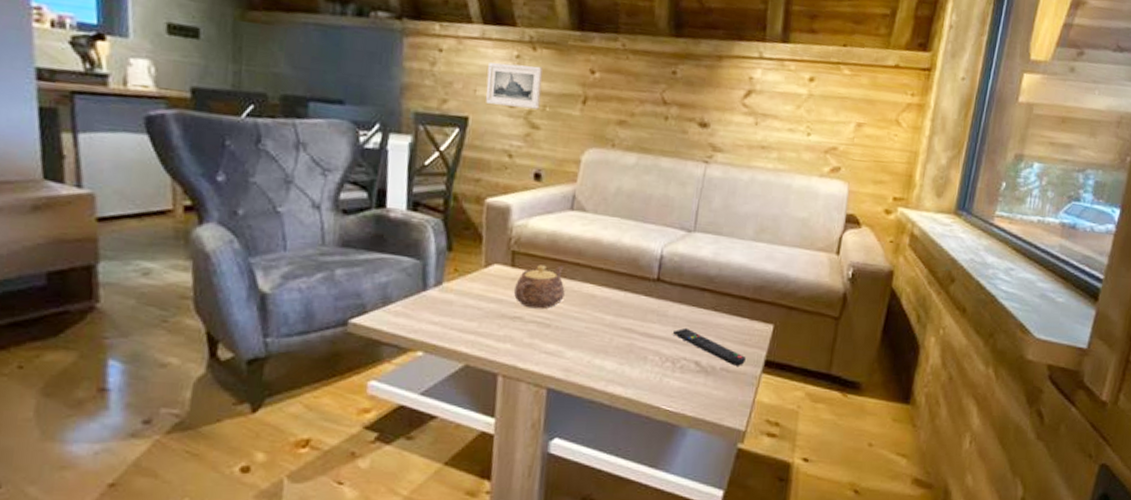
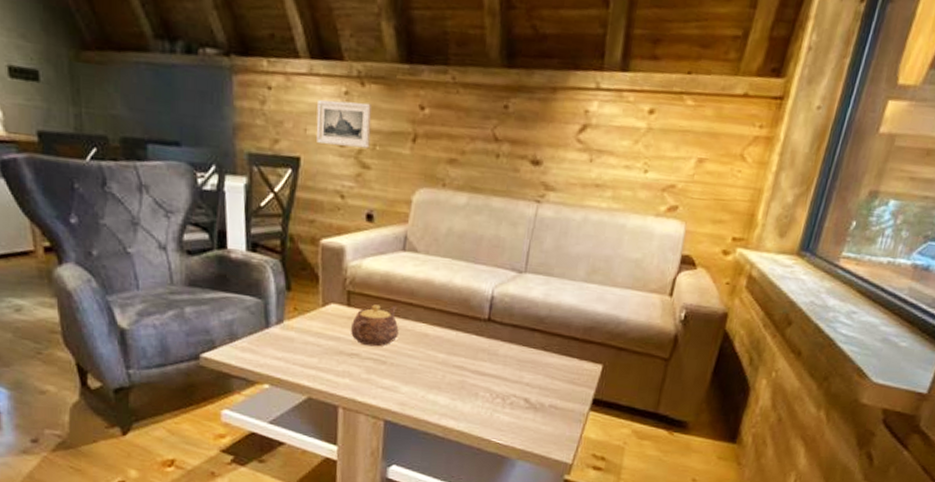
remote control: present [672,327,746,366] -> none [502,366,574,404]

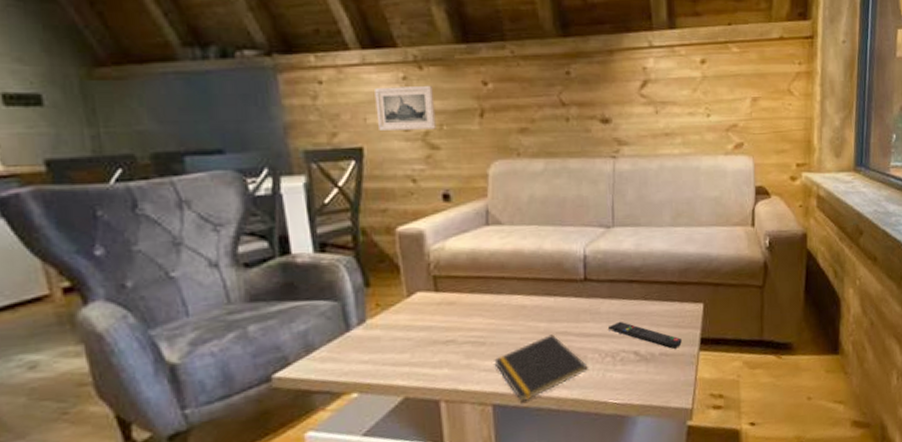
teapot: present [350,304,399,347] -> none [441,281,494,330]
notepad: none [391,366,478,424] -> present [494,334,588,403]
remote control: none [502,366,574,404] -> present [607,321,682,349]

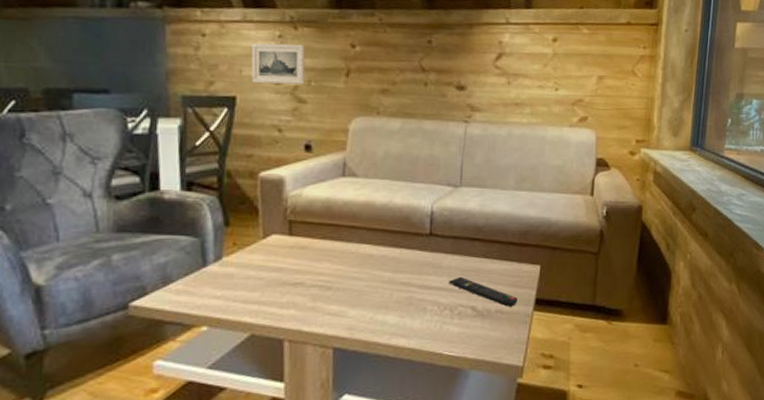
notepad: present [494,334,588,403] -> none [338,284,427,348]

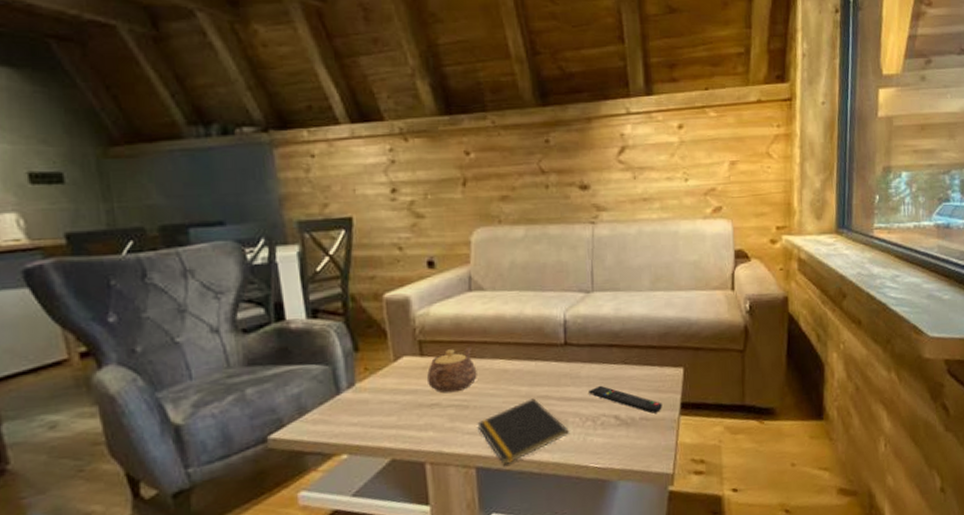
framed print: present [251,43,306,85] -> none [363,156,421,202]
teapot: none [293,229,343,273] -> present [426,346,477,394]
notepad: none [338,284,427,348] -> present [477,398,569,466]

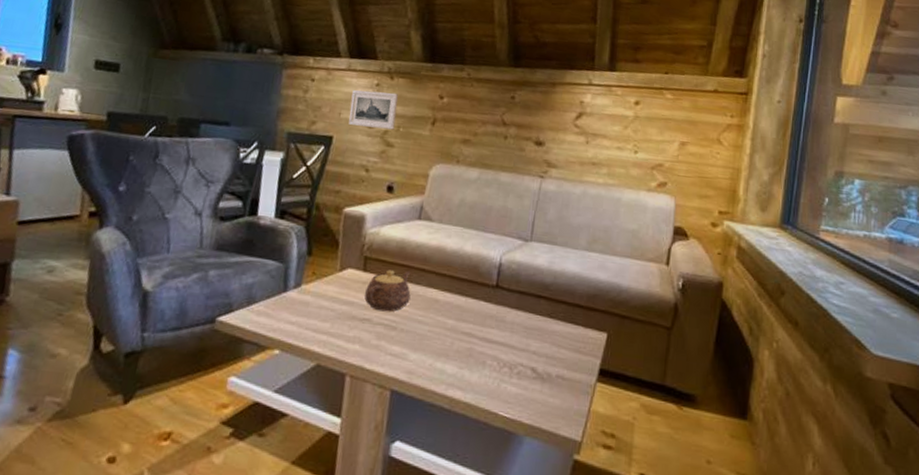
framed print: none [363,156,421,202] -> present [348,90,398,130]
notepad: present [477,398,569,466] -> none [400,333,485,395]
remote control: present [588,385,662,414] -> none [510,333,581,374]

